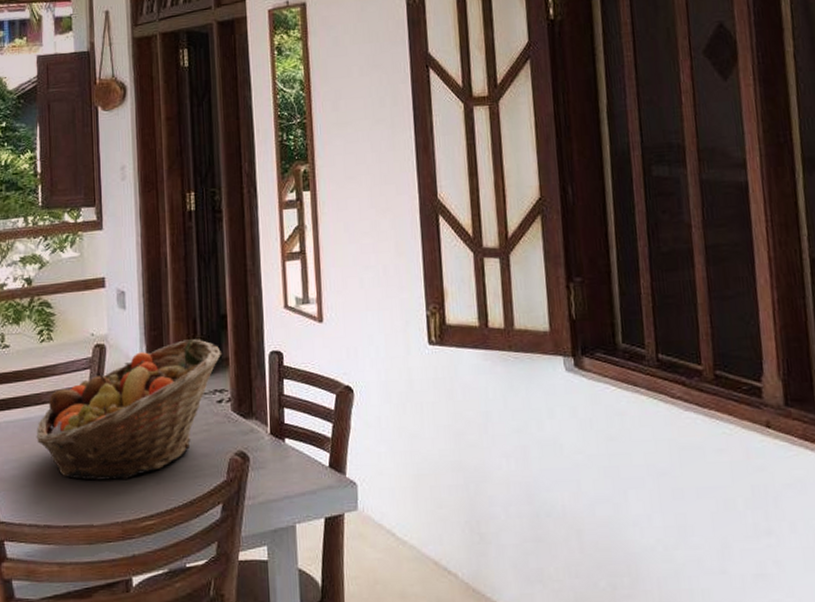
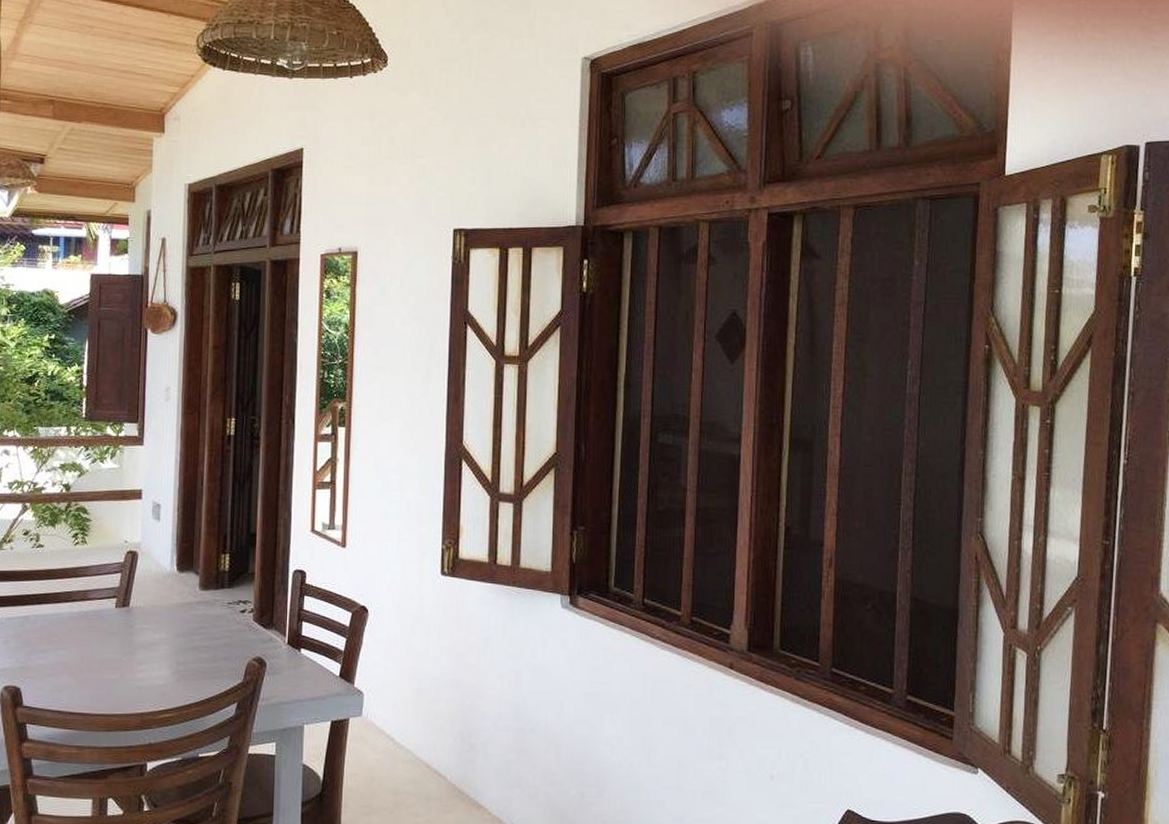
fruit basket: present [36,339,223,481] -> none [64,553,249,675]

